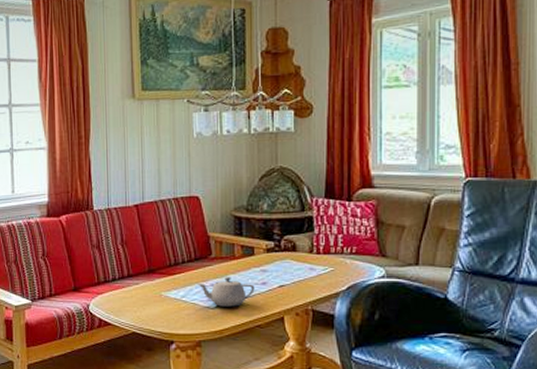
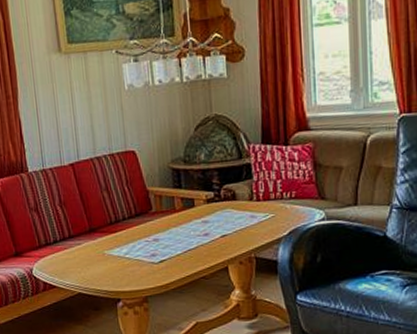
teapot: present [198,277,255,307] -> none [140,231,197,261]

